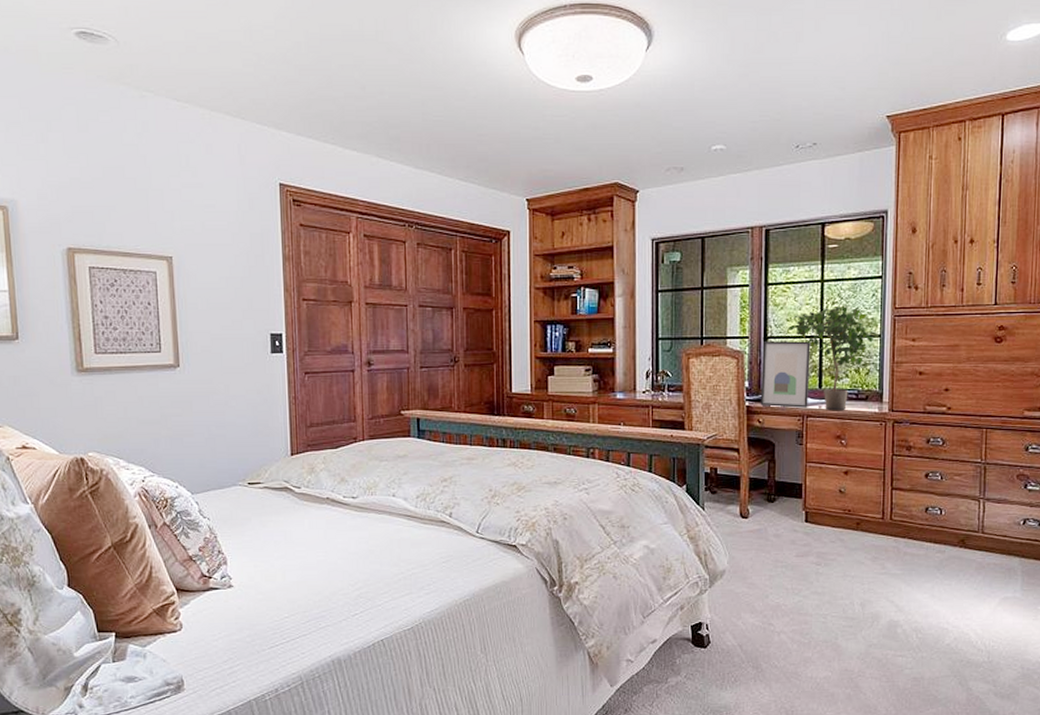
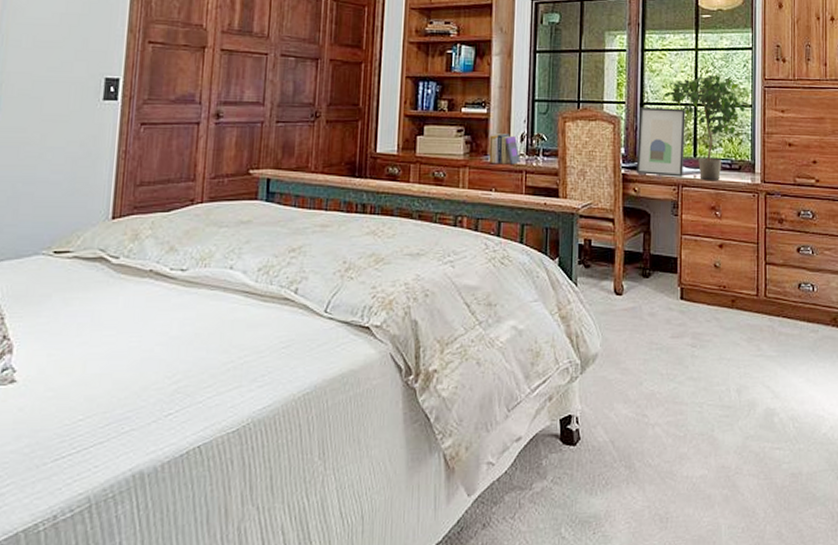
books: none [616,371,646,400] -> present [489,134,520,165]

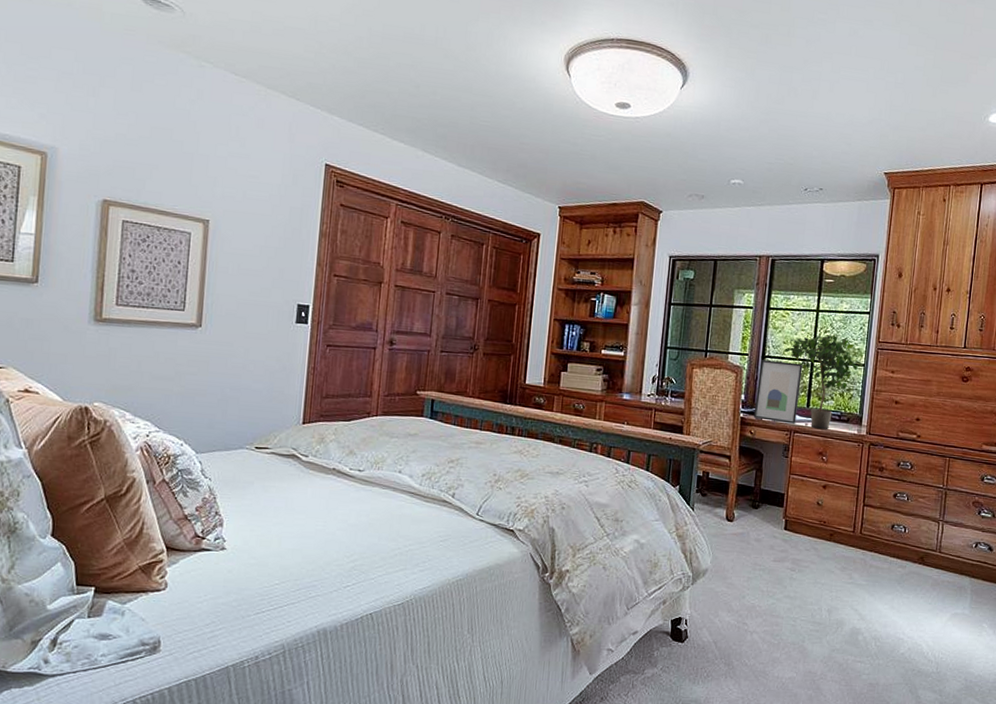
books: present [489,134,520,165] -> none [623,374,651,403]

